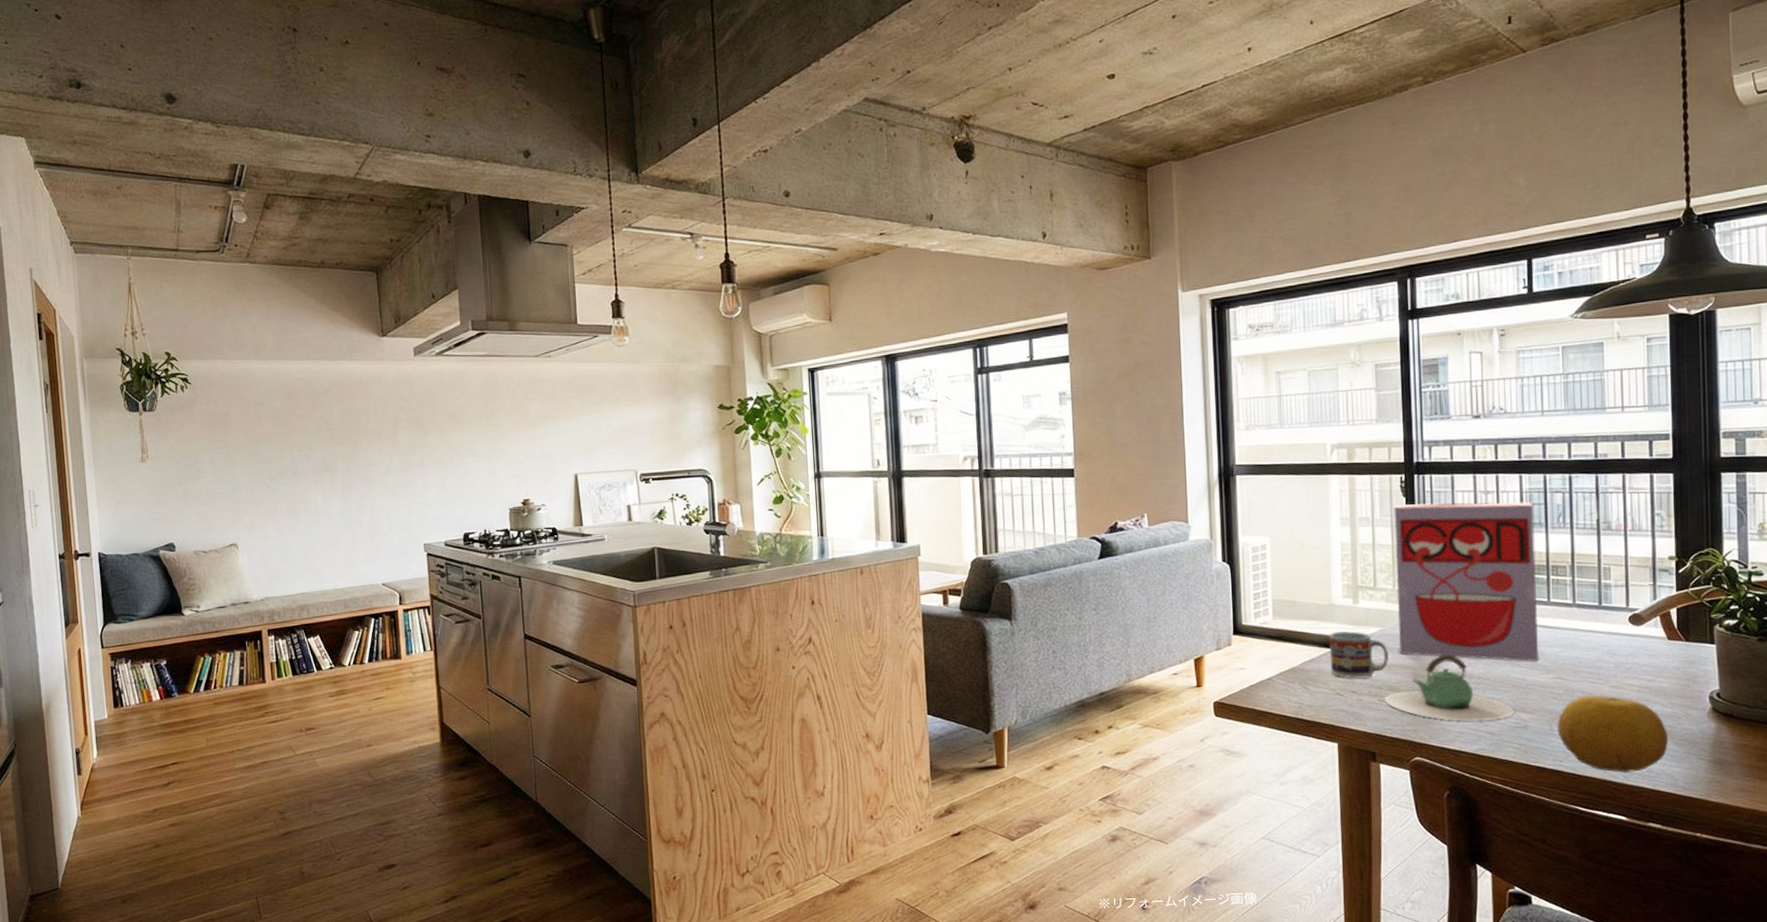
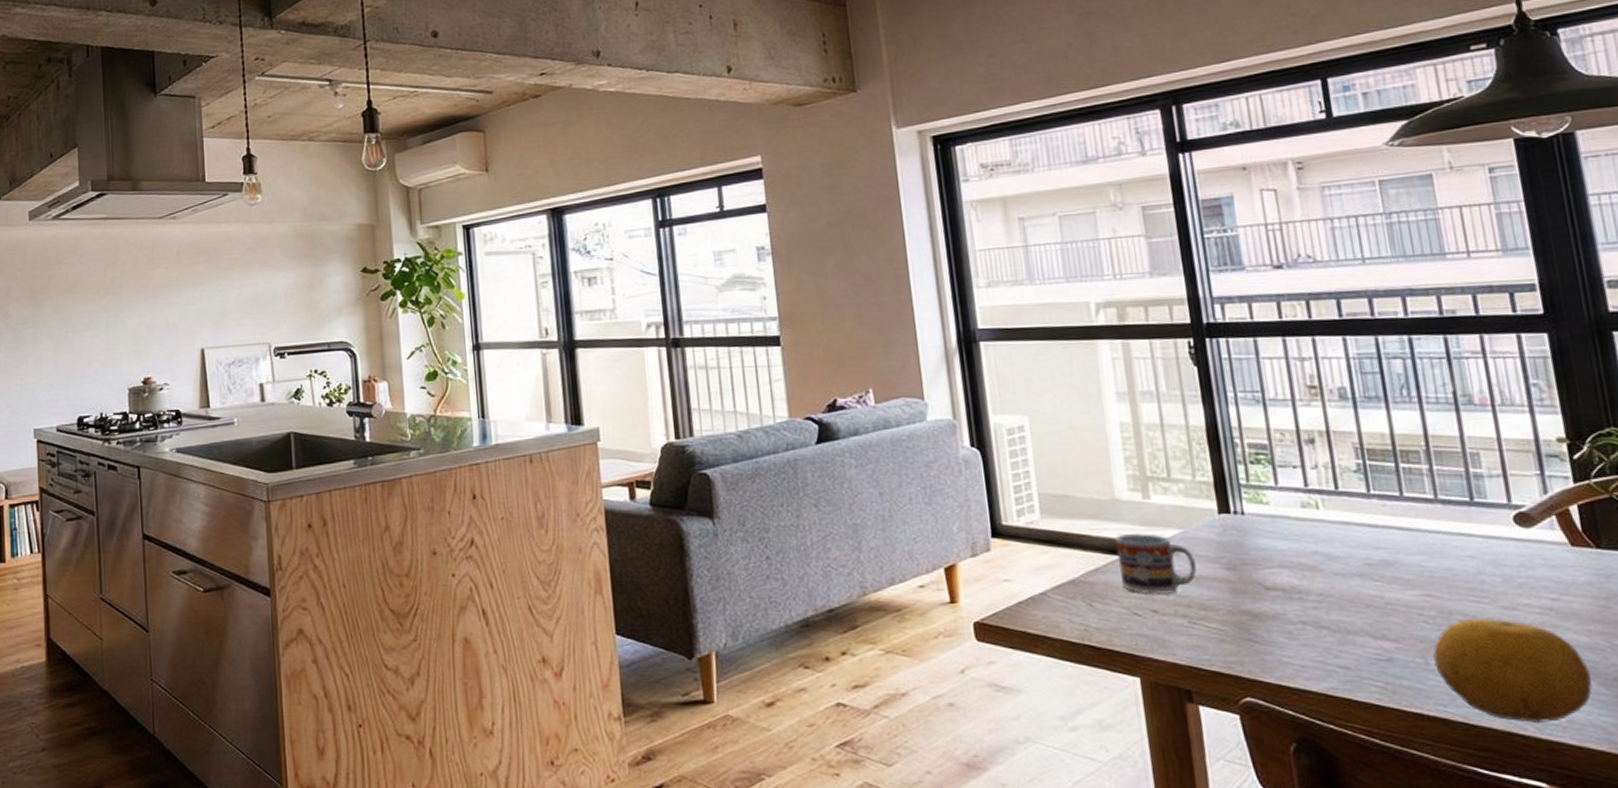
teapot: present [1385,655,1514,722] -> none [1197,564,1373,652]
cereal box: present [1393,501,1538,662] -> none [1183,370,1397,575]

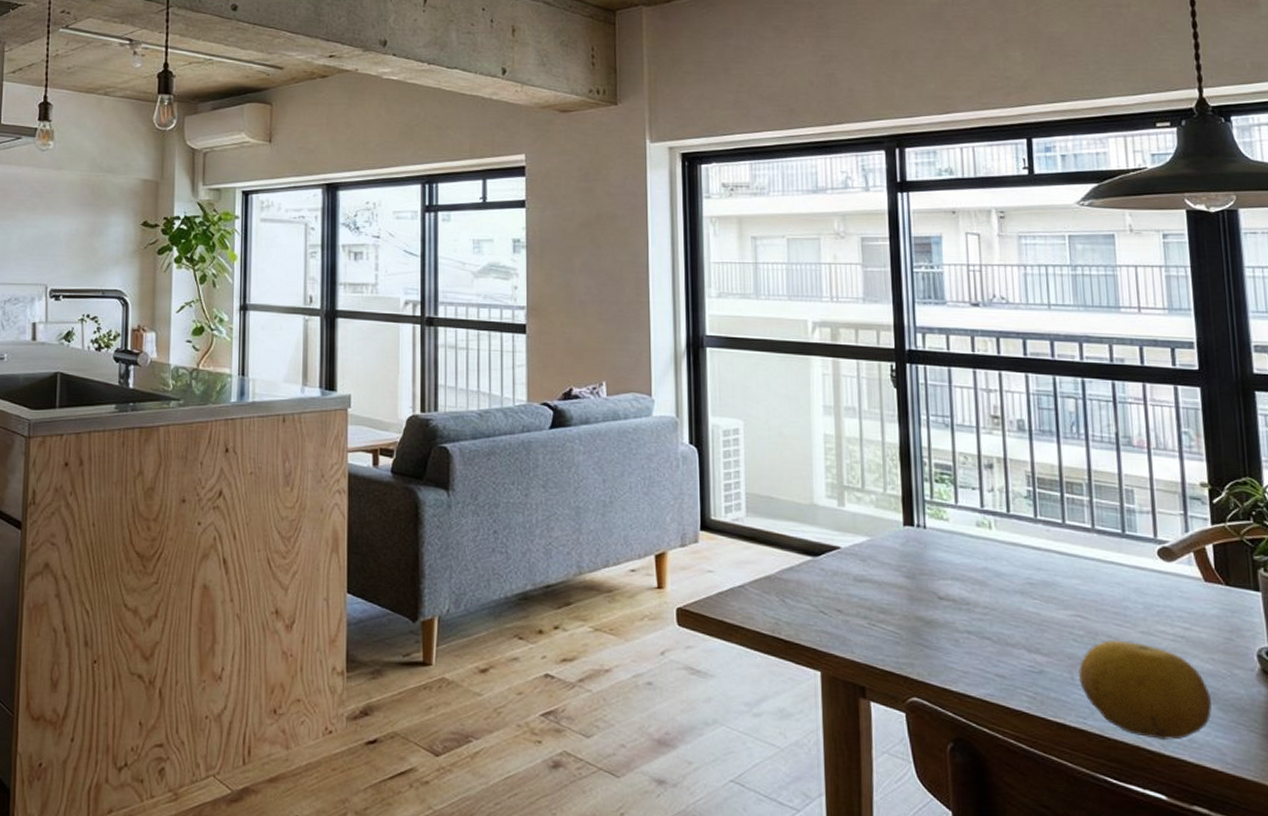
cup: present [1115,534,1197,594] -> none [810,537,880,596]

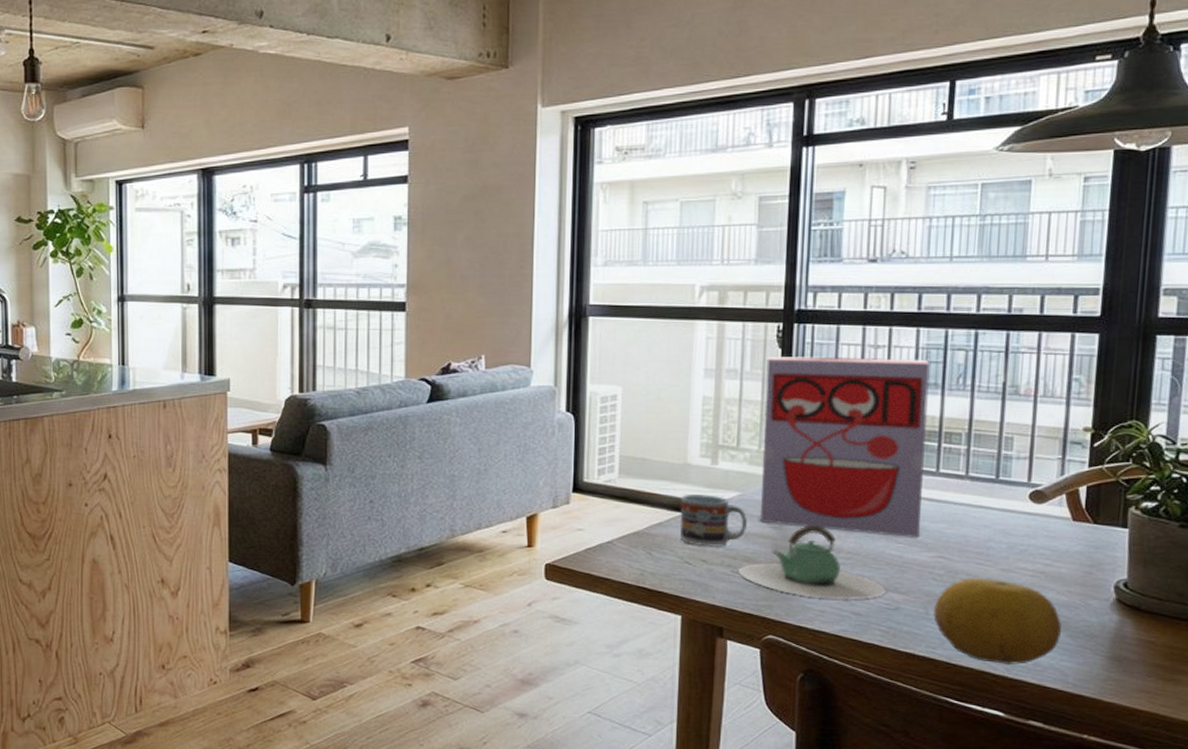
cup: none [810,537,880,596] -> present [680,495,748,547]
teapot: none [876,576,1028,661] -> present [739,525,886,601]
cereal box: none [883,395,1054,594] -> present [760,356,930,538]

